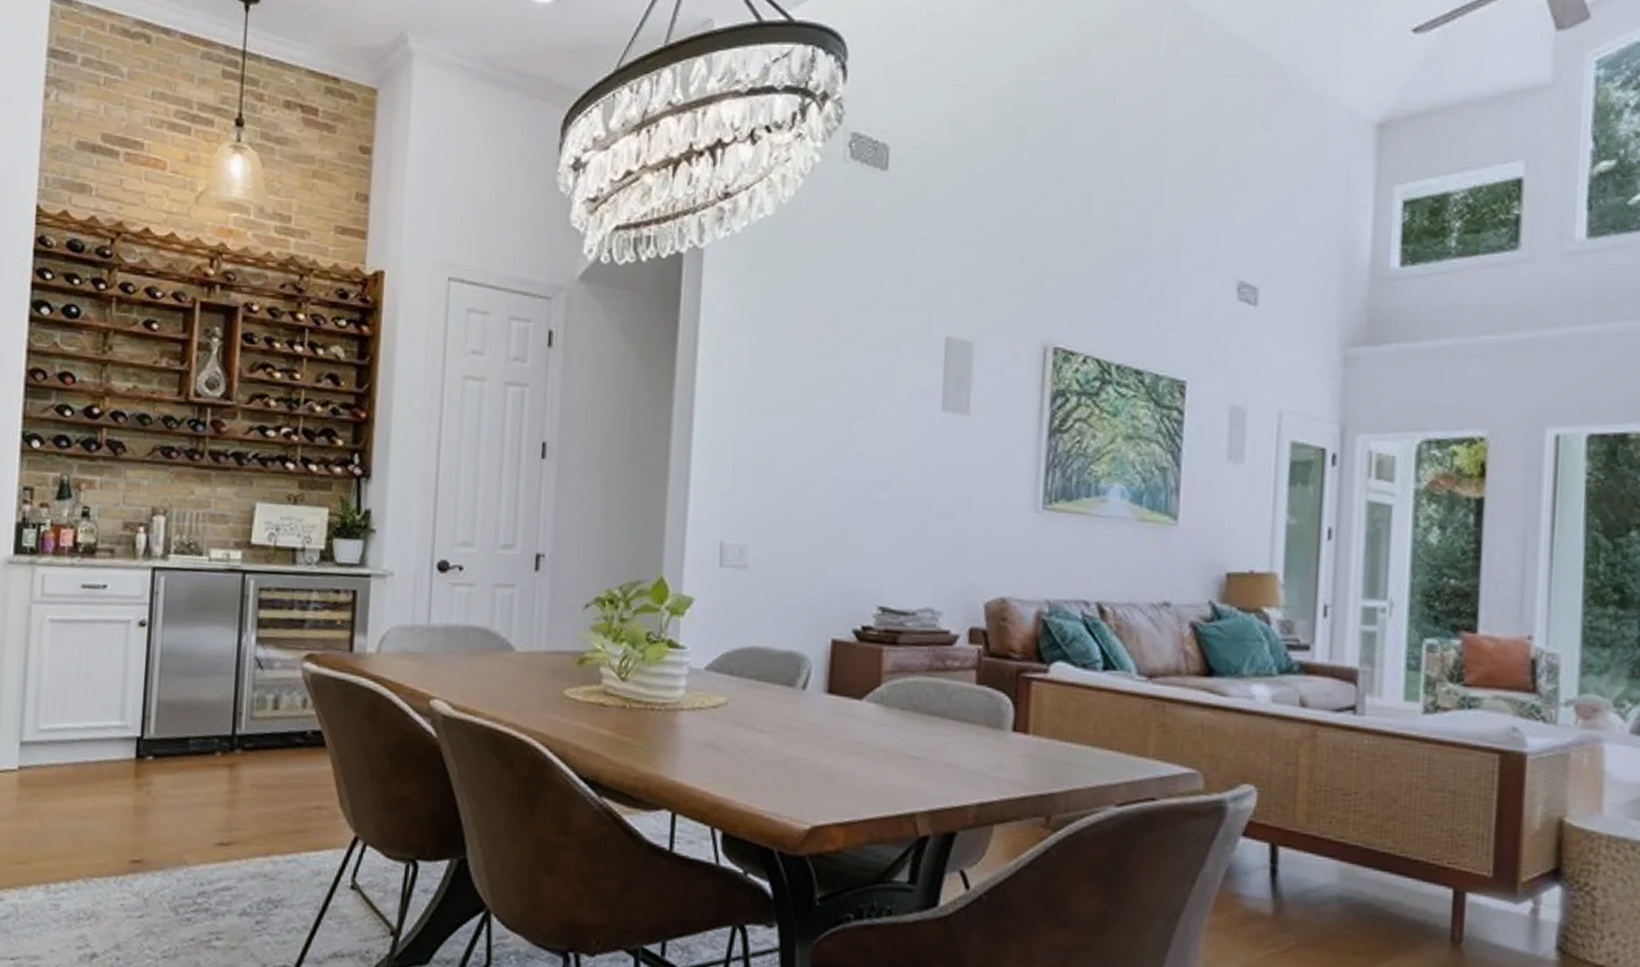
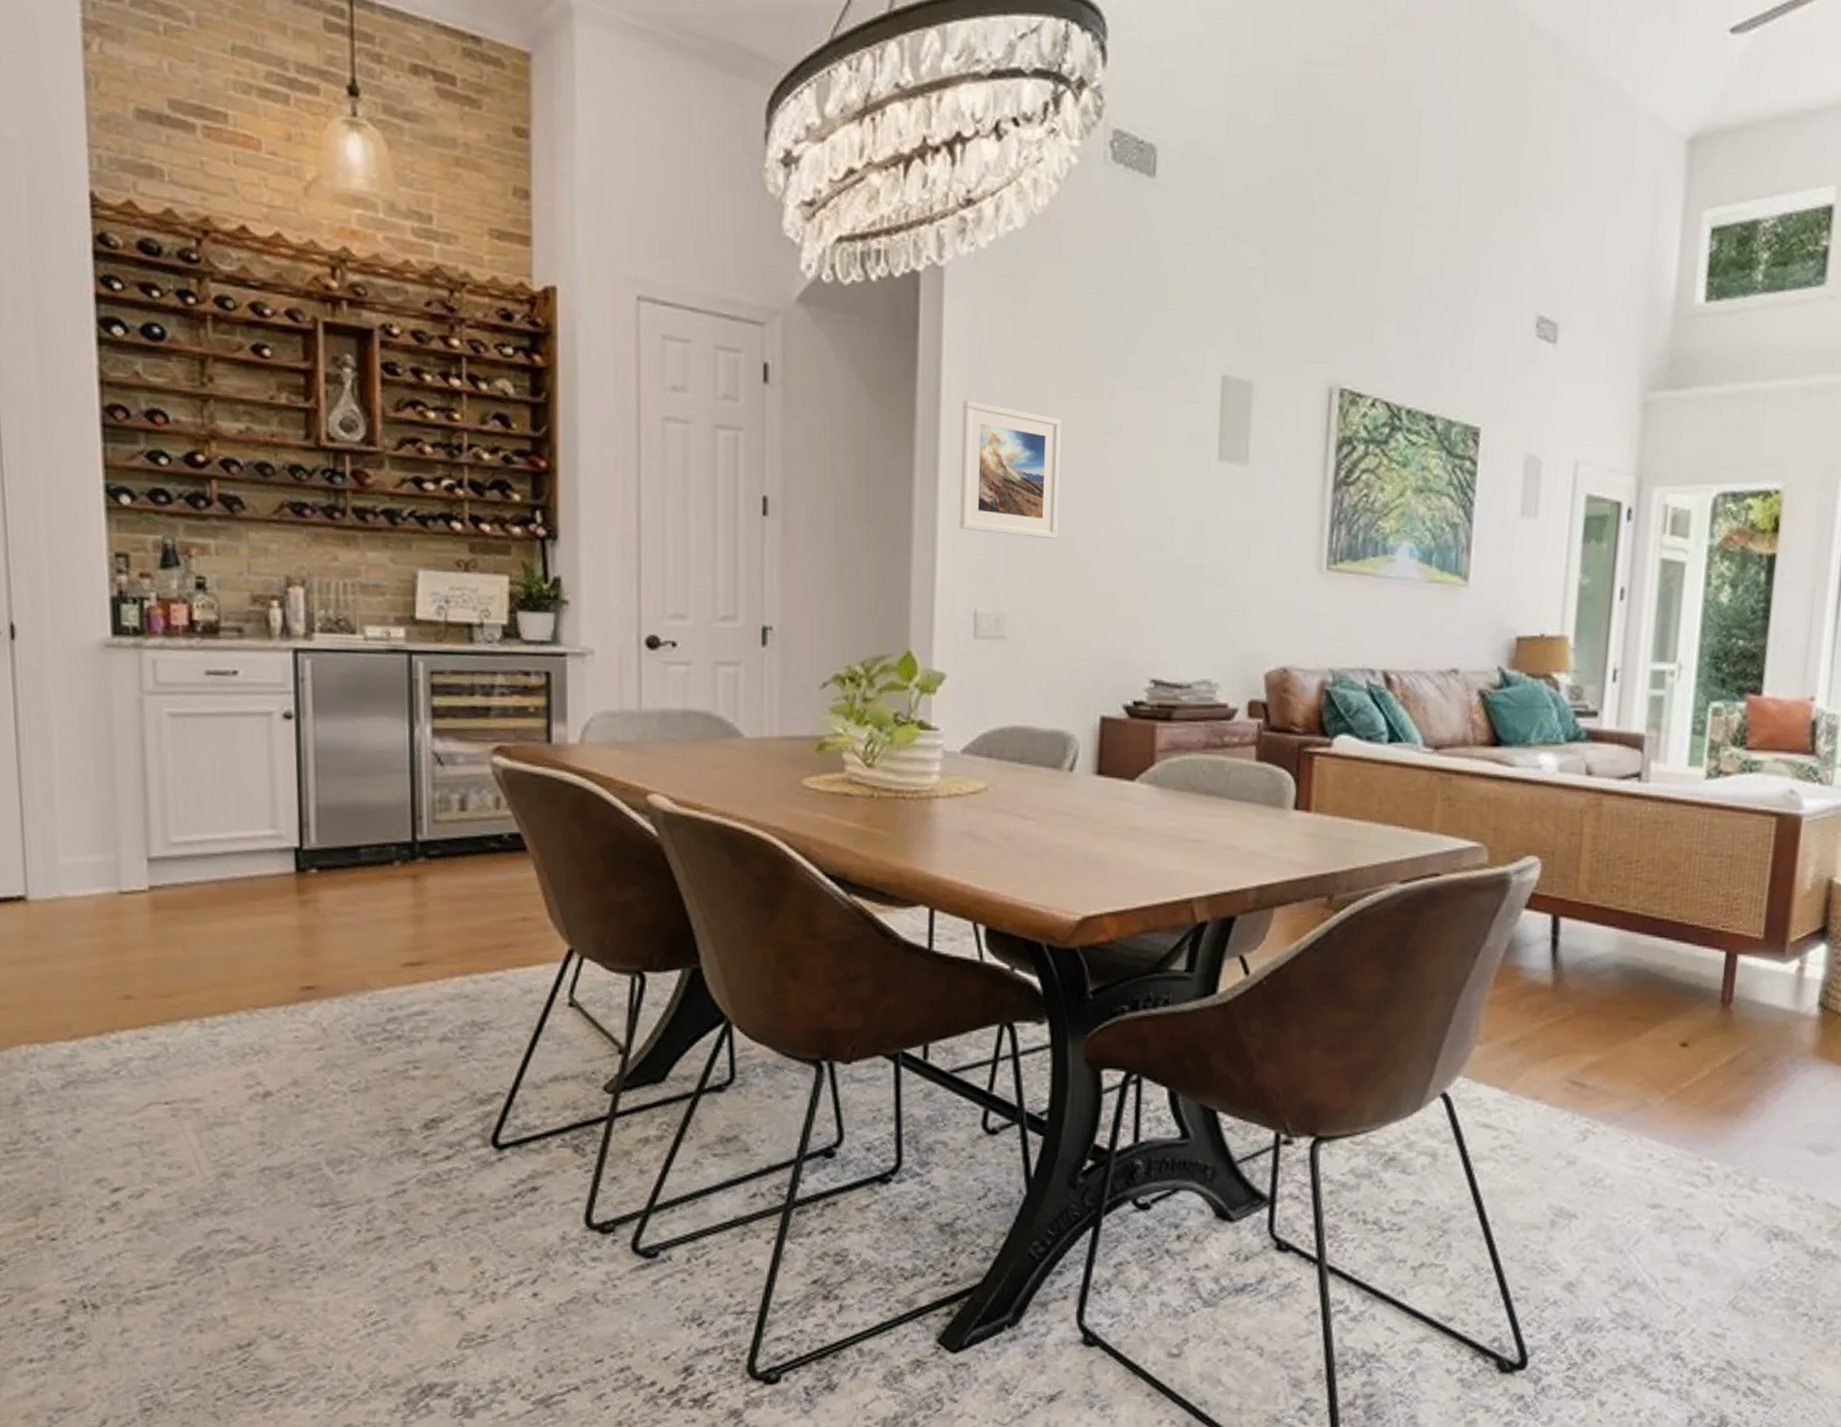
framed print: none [709,360,802,480] -> present [959,400,1061,539]

